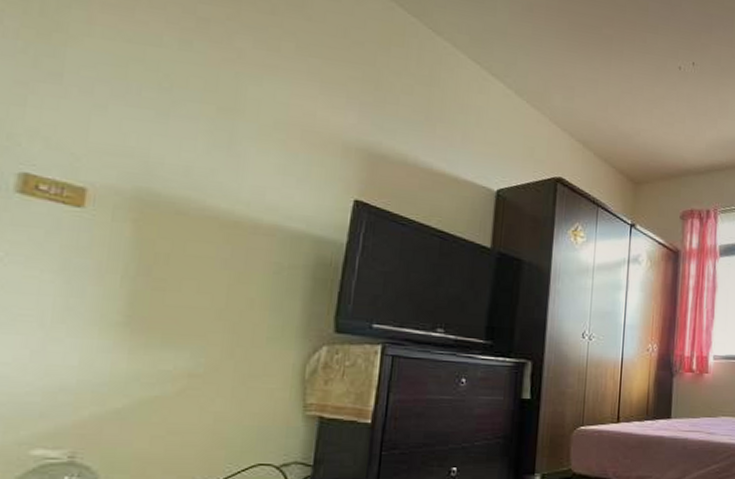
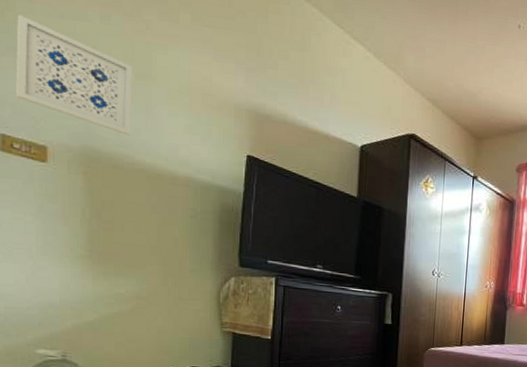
wall art: none [53,36,215,176] -> present [16,14,133,136]

